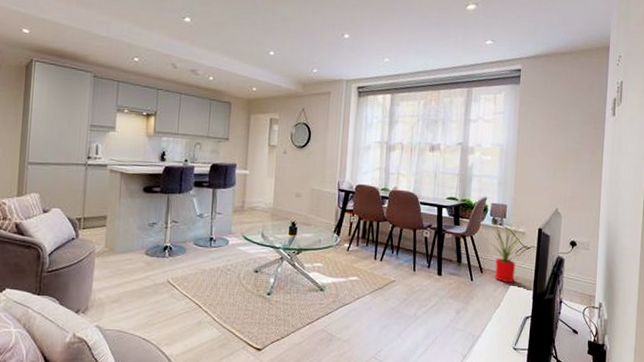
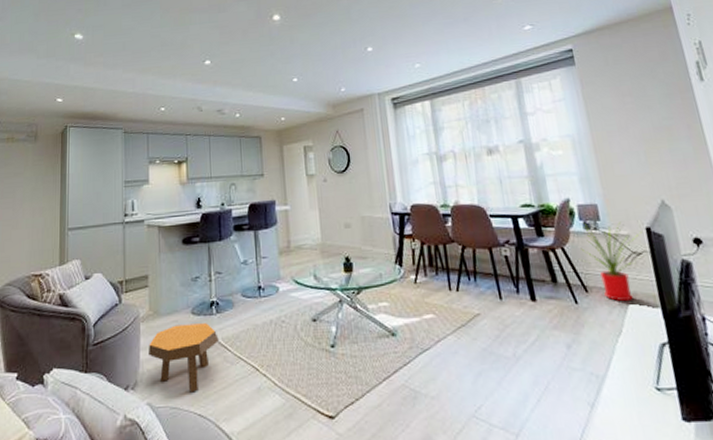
footstool: none [101,262,168,320] -> present [149,323,219,393]

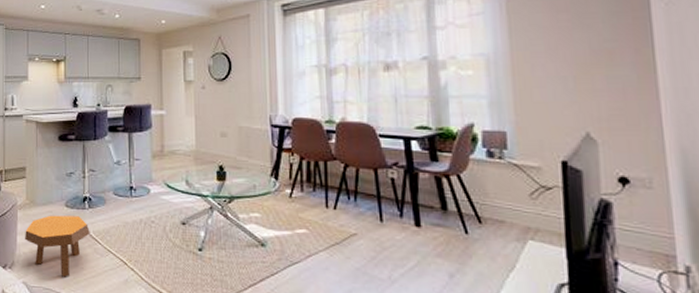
house plant: present [579,221,642,302] -> none [480,150,557,237]

